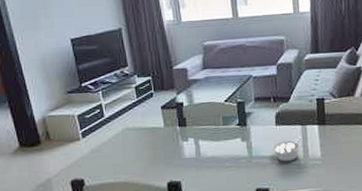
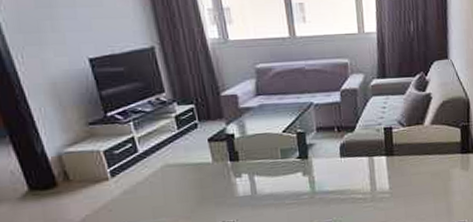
legume: present [271,137,303,162] -> none [336,169,370,197]

